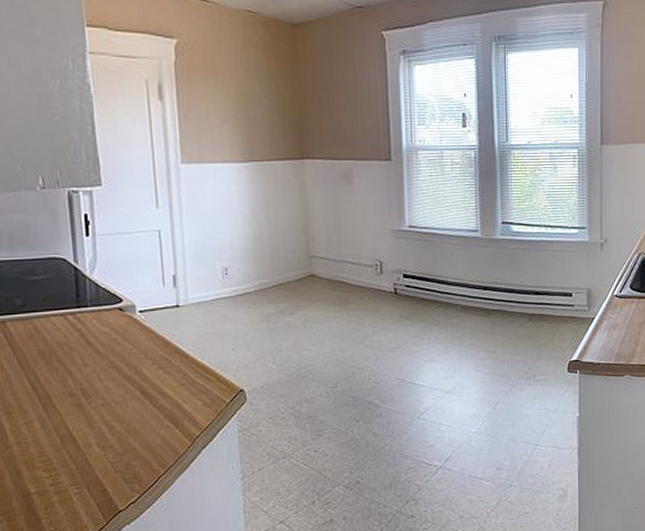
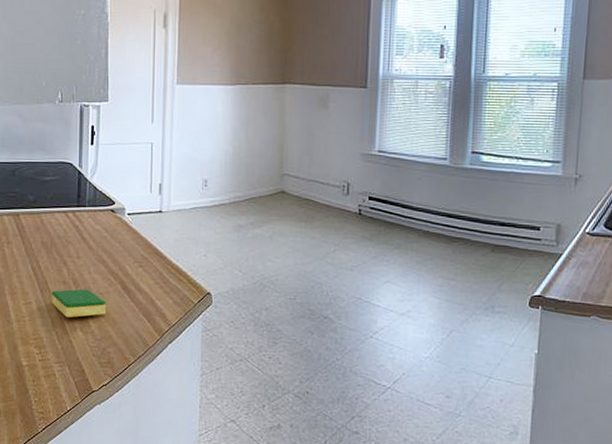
dish sponge: none [56,399,125,433] -> present [51,289,106,317]

